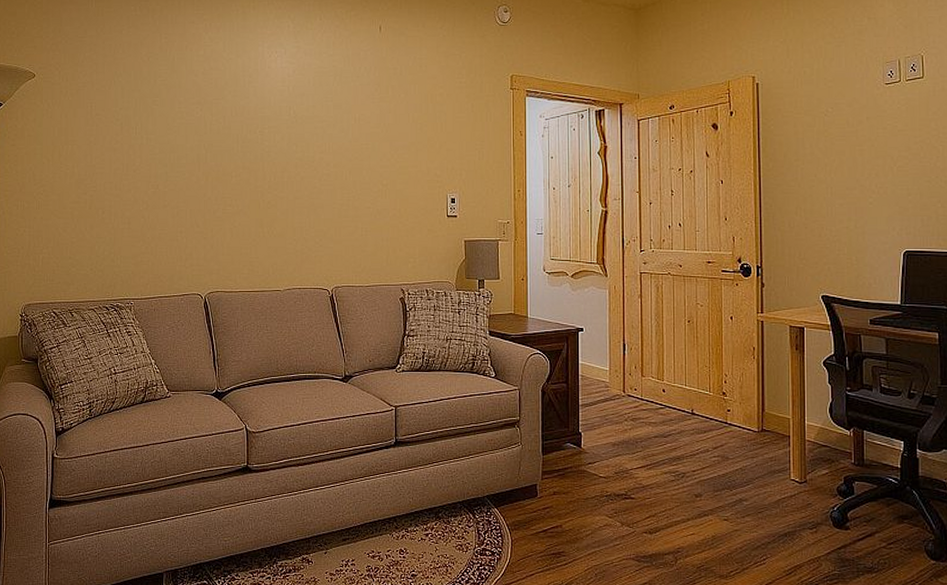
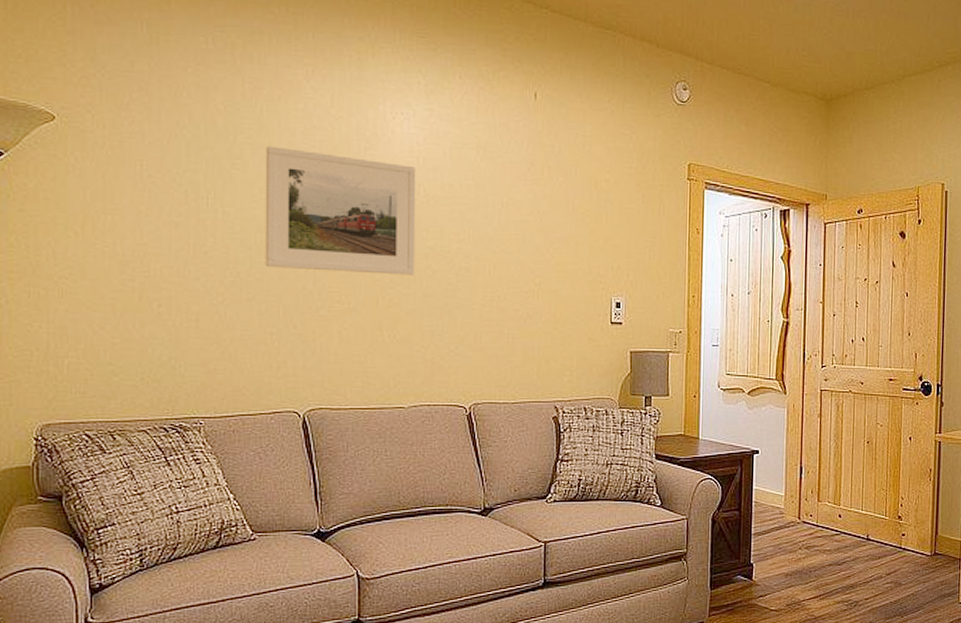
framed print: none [176,85,288,182] -> present [265,146,416,275]

